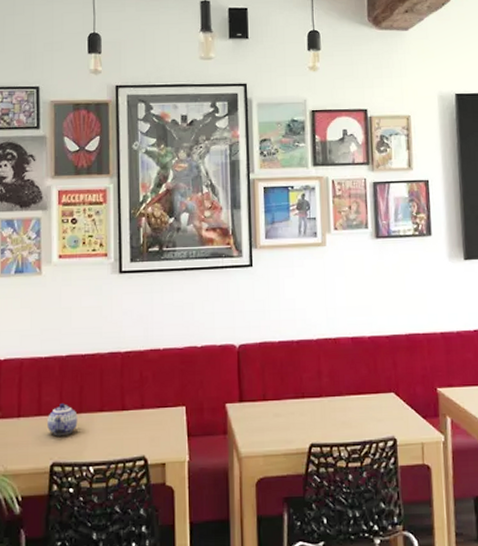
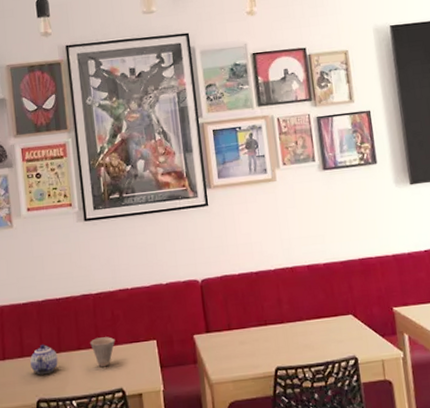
cup: none [114,399,141,432] -> present [90,337,115,367]

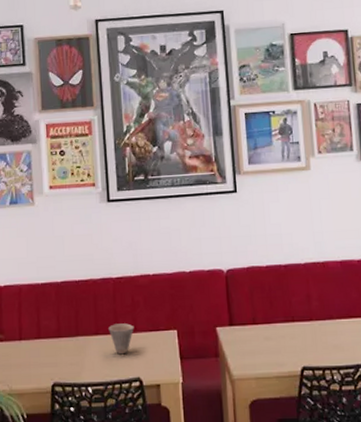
teapot: present [30,344,58,375] -> none [47,326,75,358]

